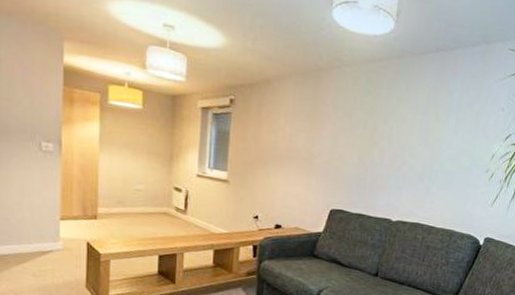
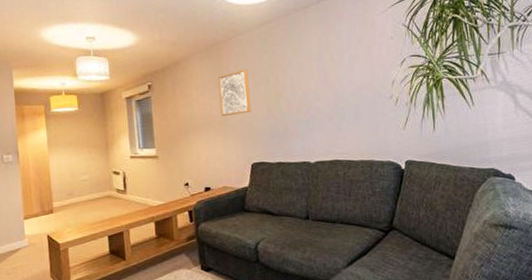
wall art: none [307,106,346,156] -> present [217,69,251,116]

